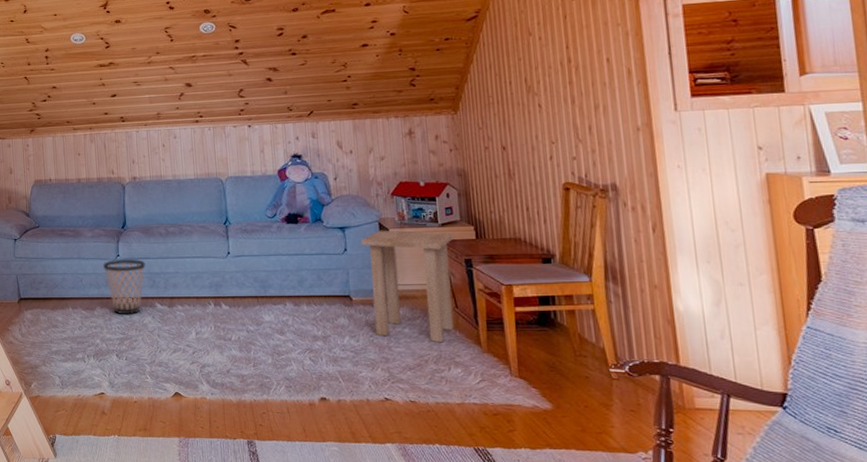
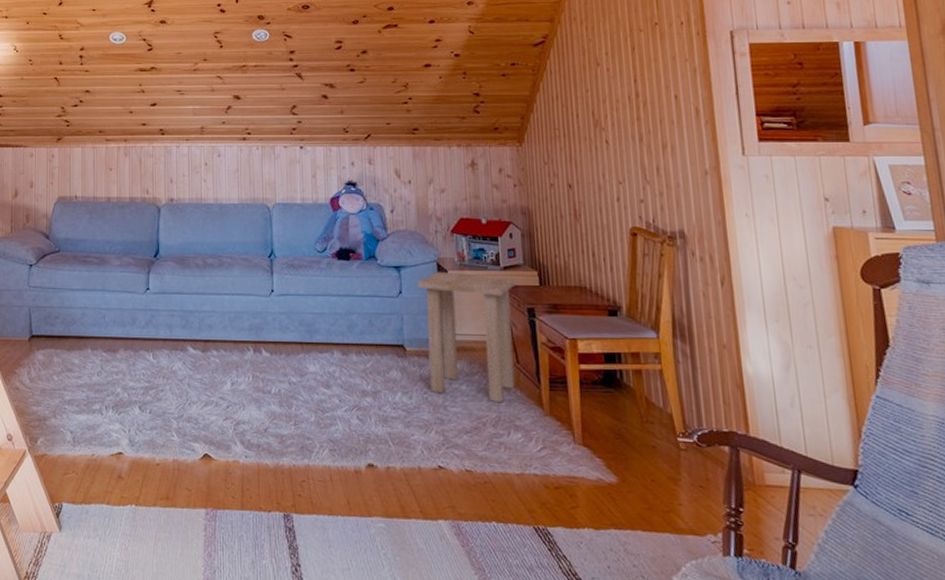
wastebasket: present [103,259,146,314] -> none [130,293,179,358]

